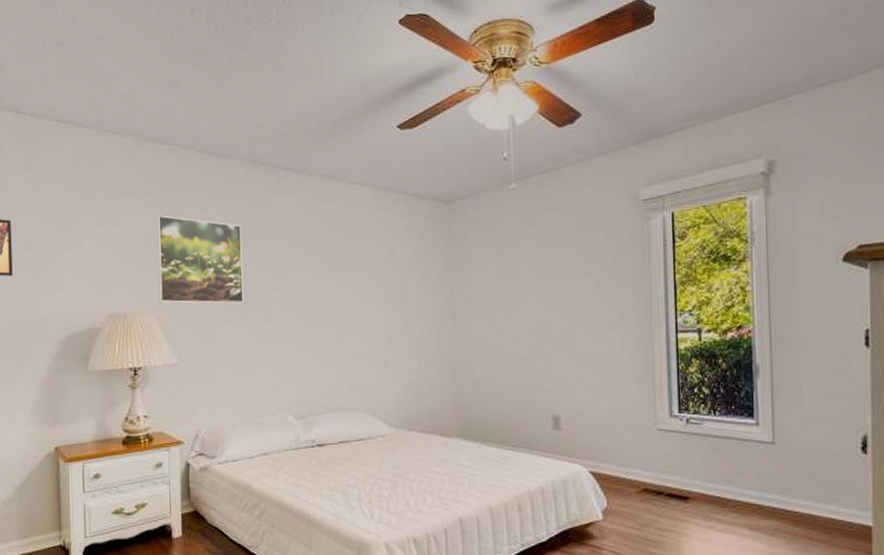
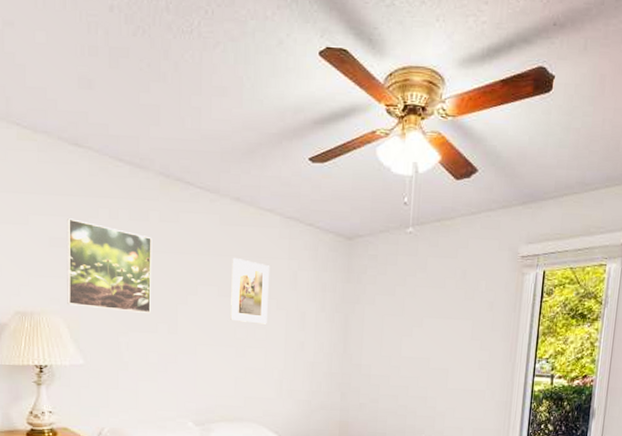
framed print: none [324,235,366,303] -> present [230,257,270,324]

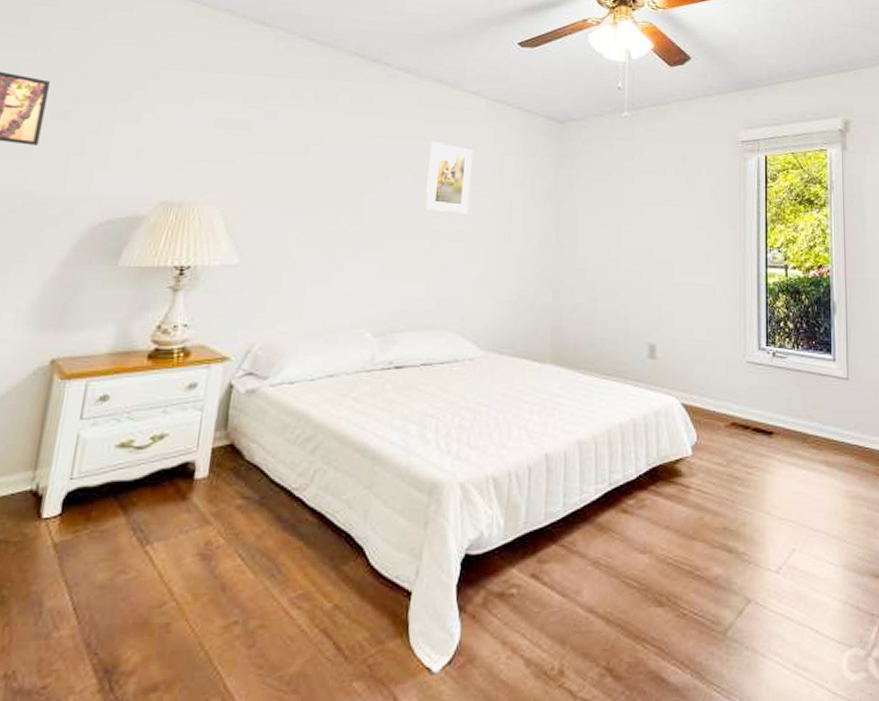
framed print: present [66,218,153,313] -> none [227,98,340,203]

